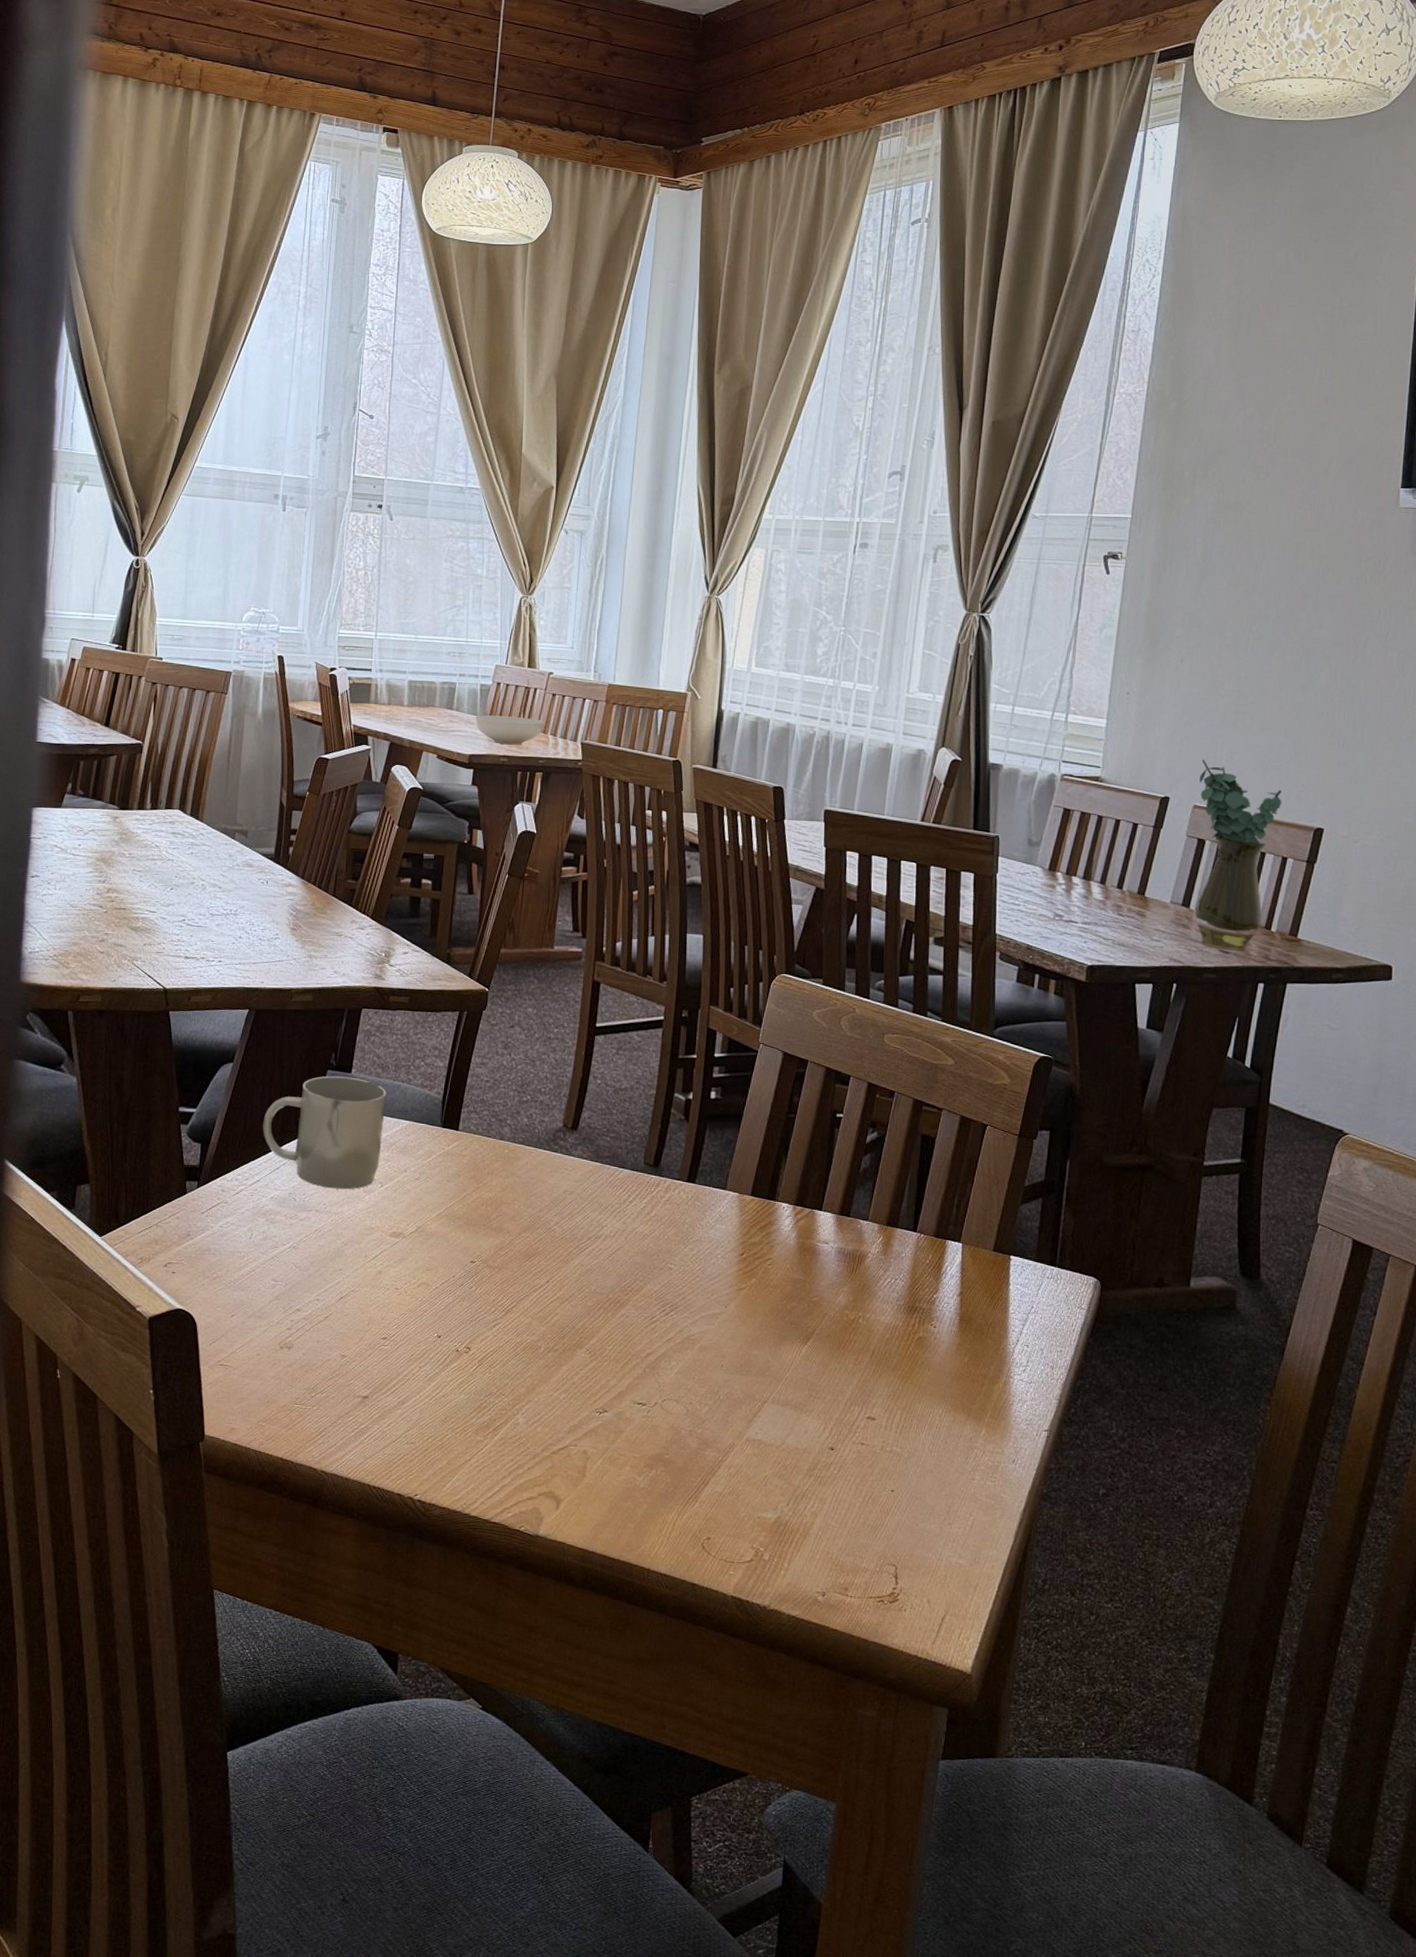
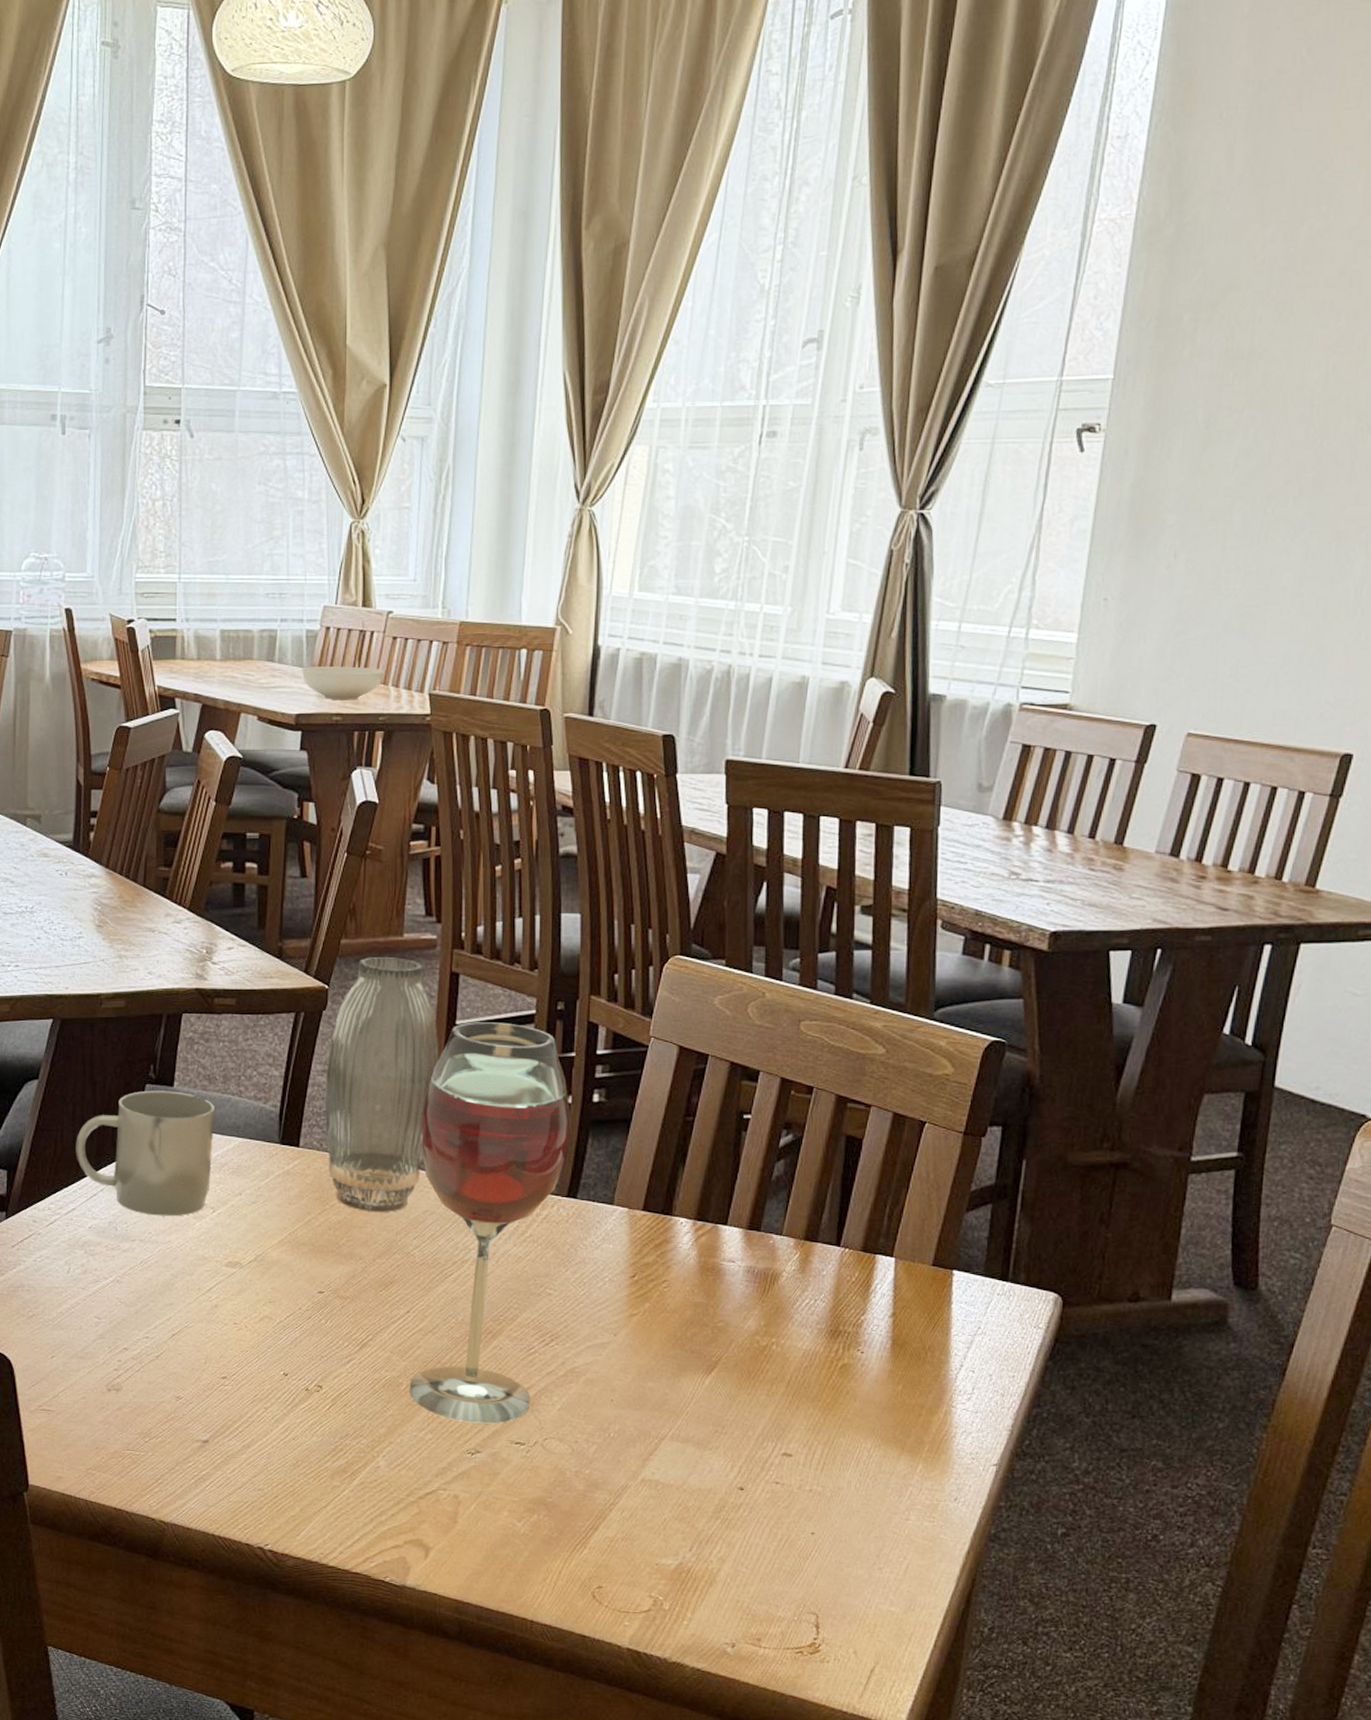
vase: none [482,965,581,1191] -> present [325,956,439,1212]
wineglass: none [547,1025,692,1386] -> present [409,1022,571,1424]
vase: present [1195,759,1283,951] -> none [1186,676,1301,907]

